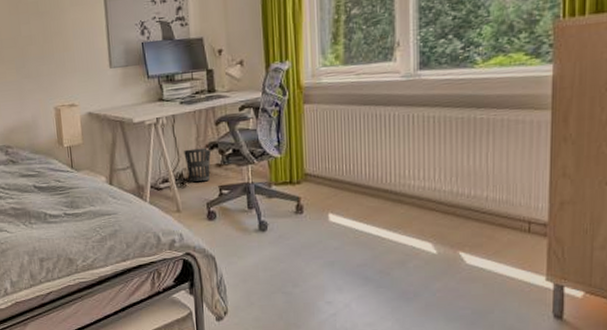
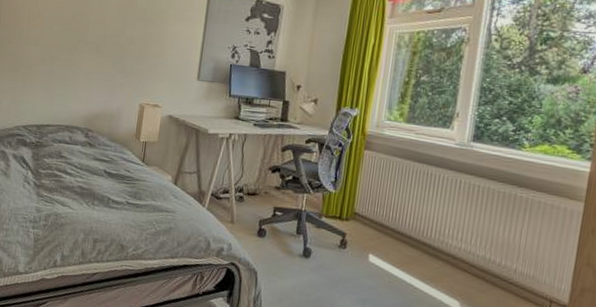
wastebasket: present [184,147,212,182] -> none [247,167,274,200]

